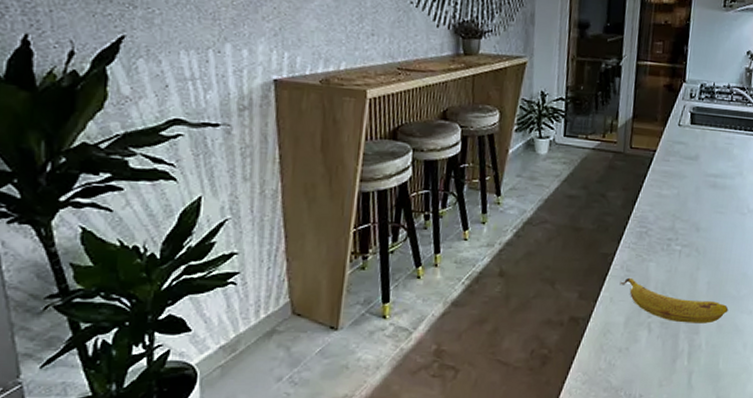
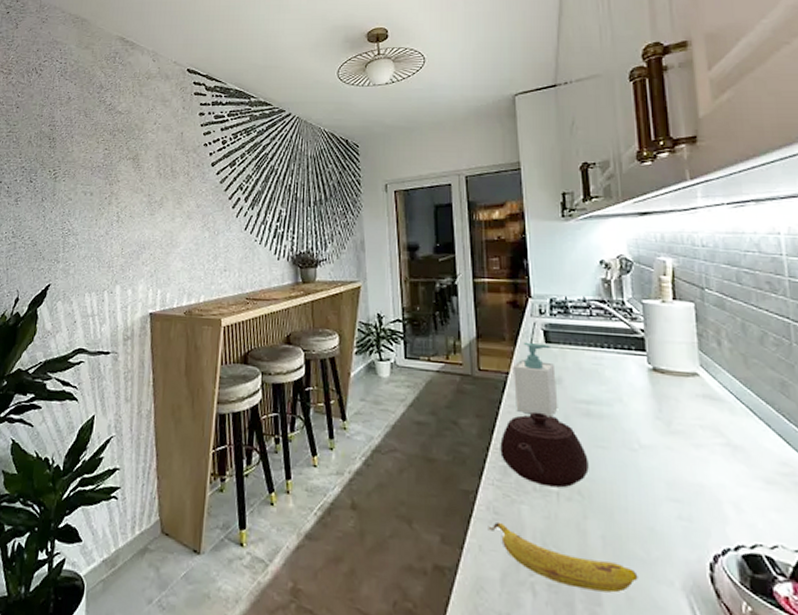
teapot: none [639,184,709,247] -> present [500,411,589,488]
soap bottle: none [657,122,695,189] -> present [514,341,558,418]

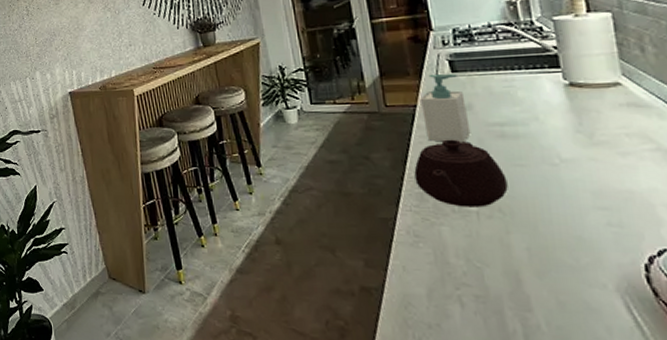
fruit: present [488,521,638,593] -> none [409,243,569,299]

